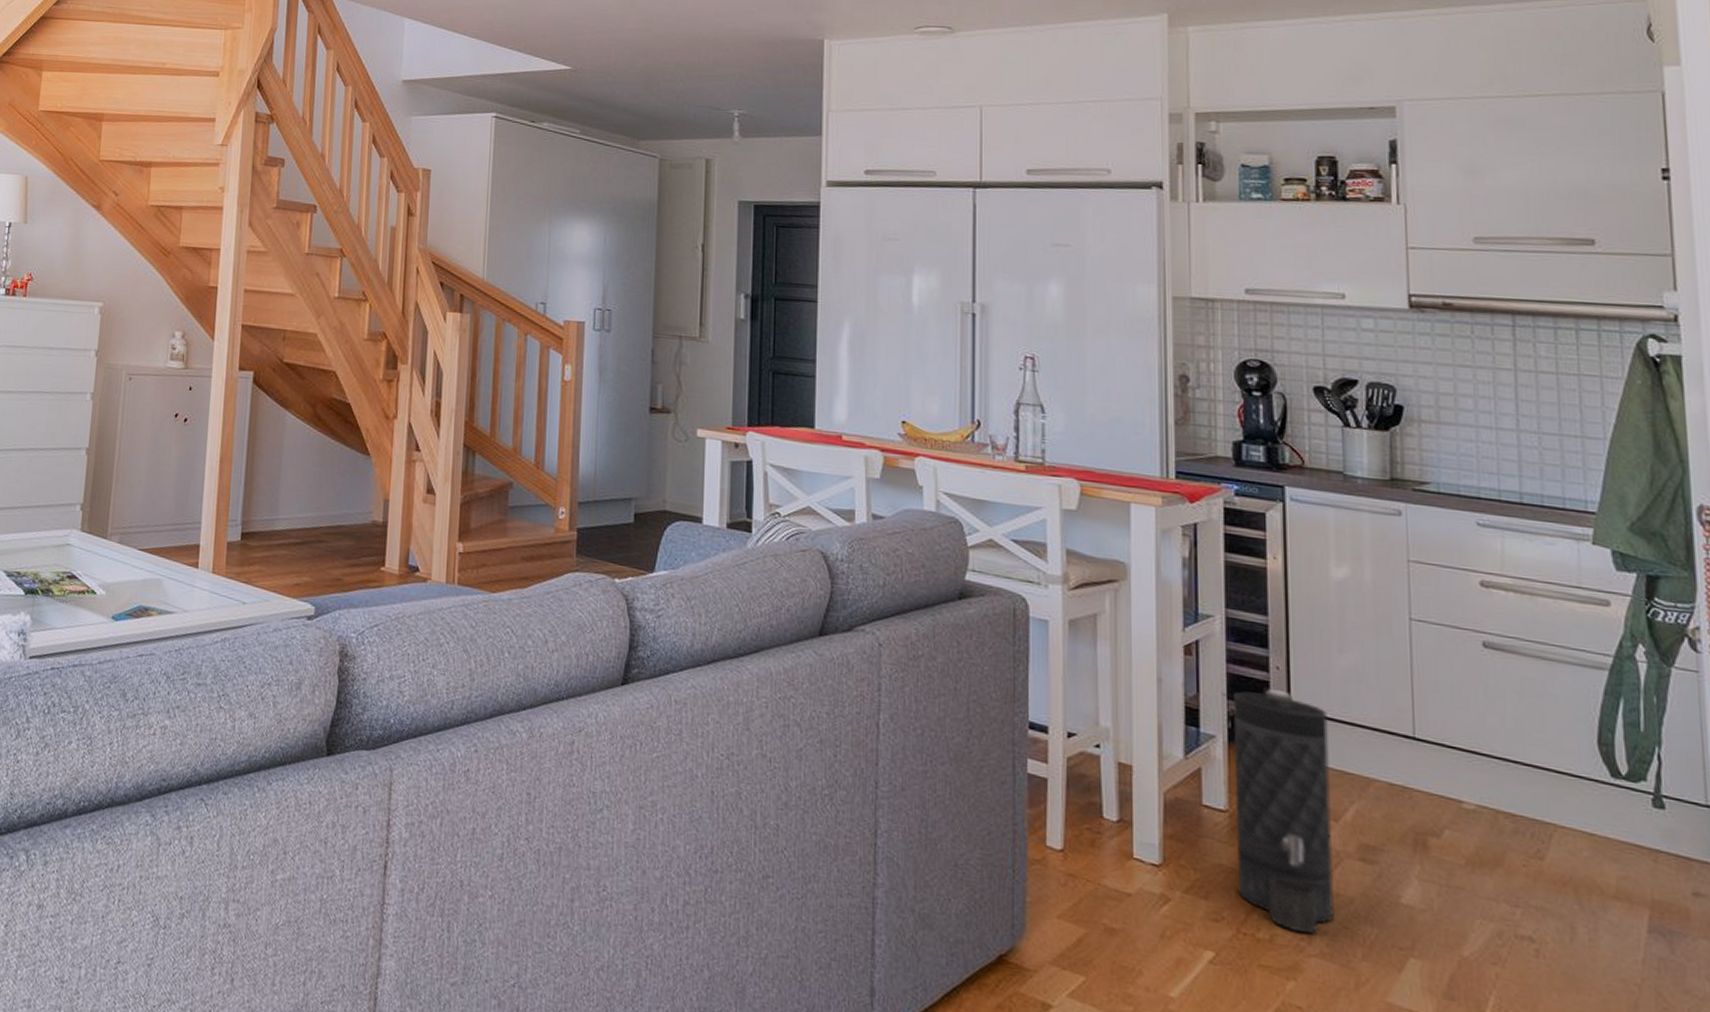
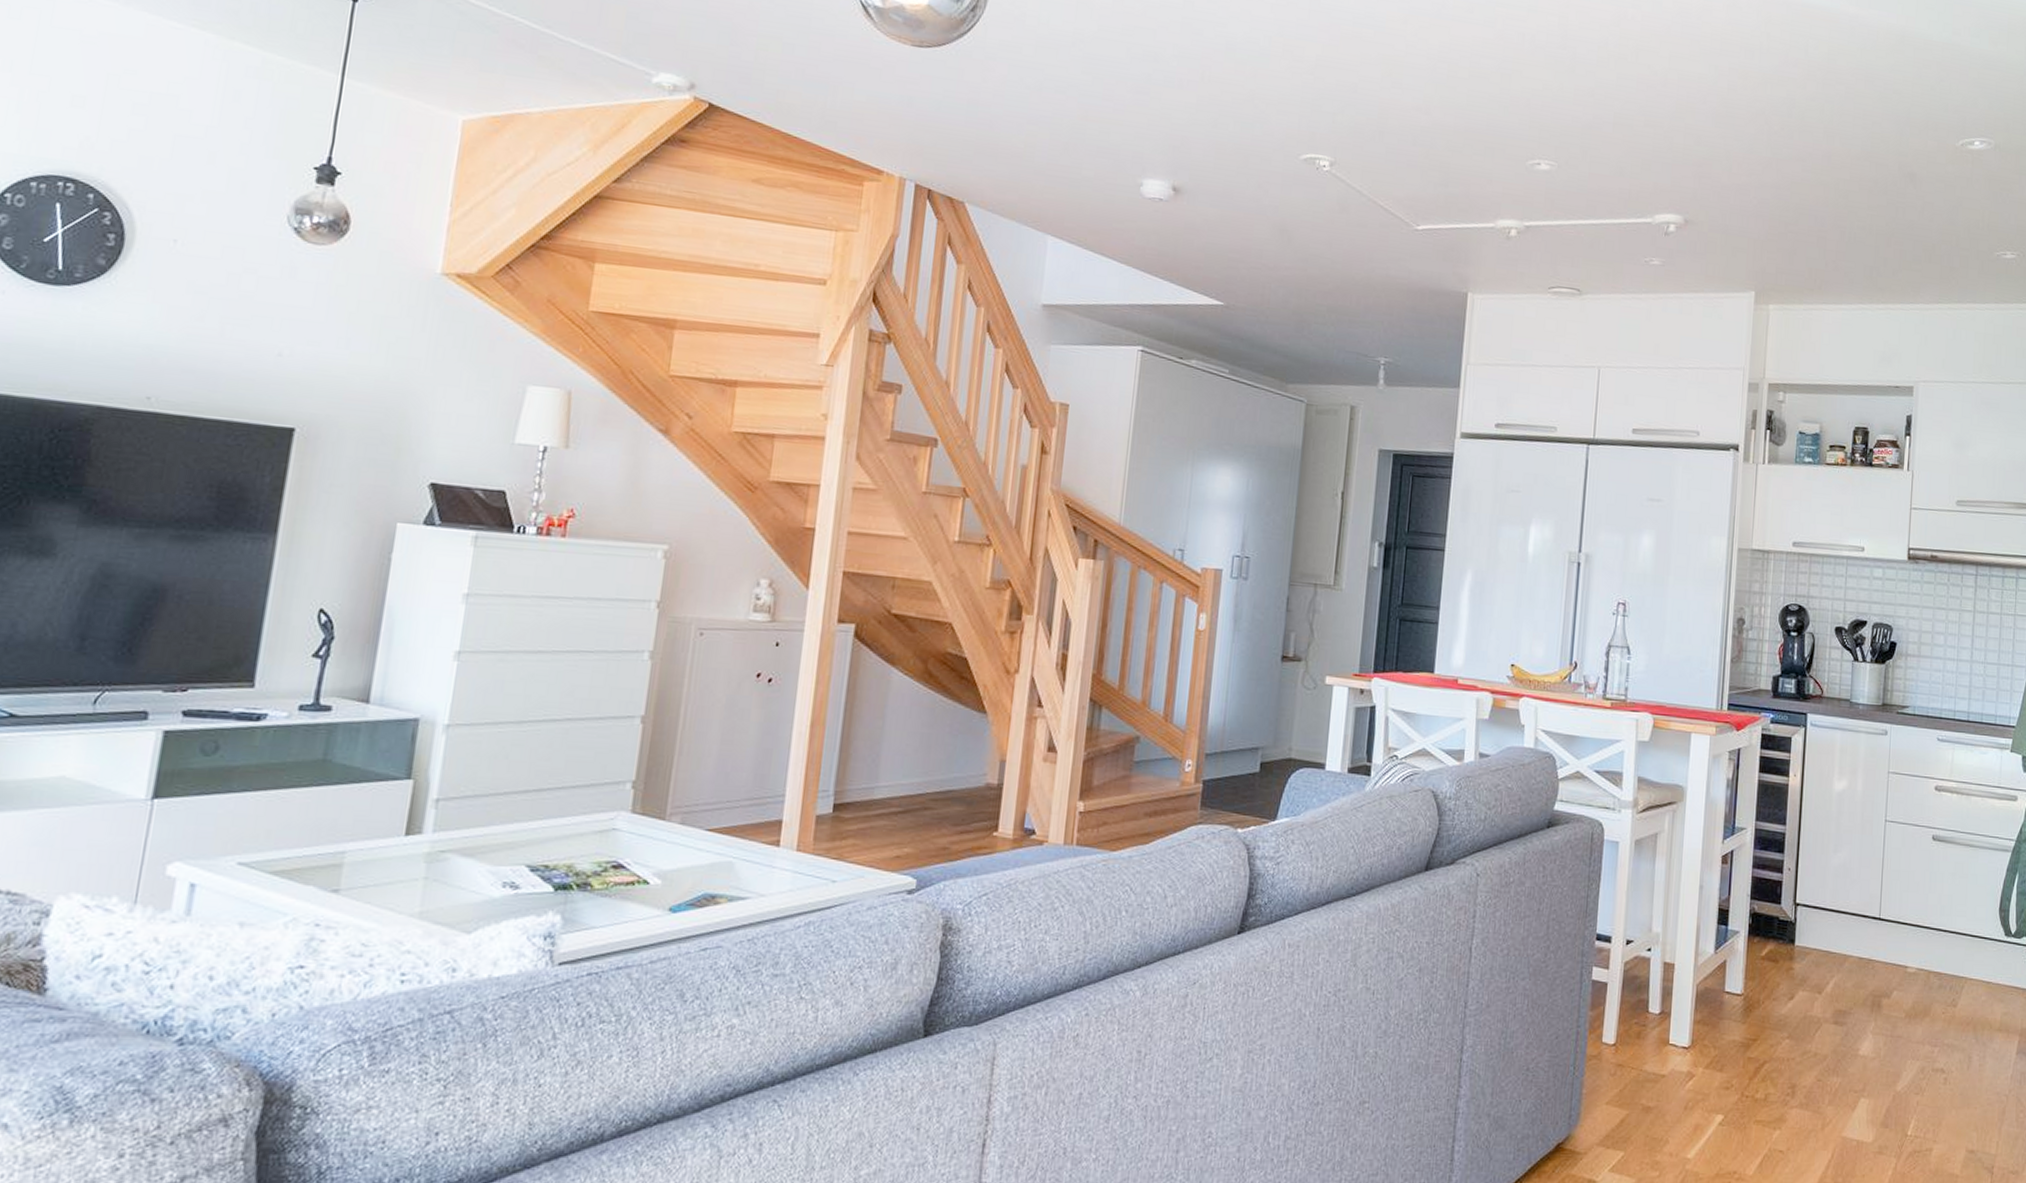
canister: present [1232,689,1334,934] -> none [1744,888,1821,1090]

